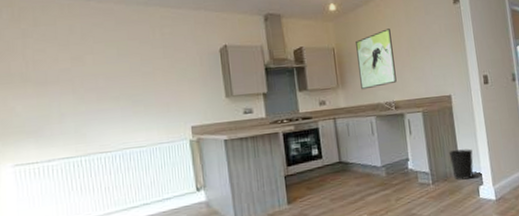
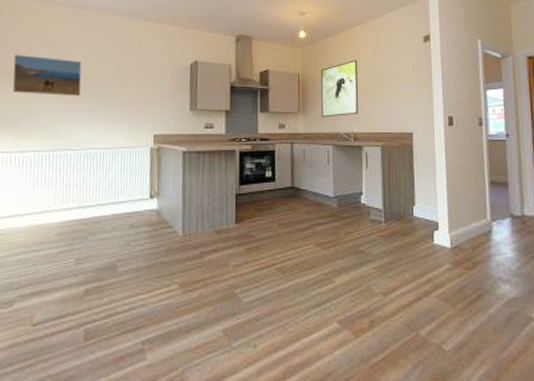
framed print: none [22,57,105,99] -> present [12,54,82,97]
wastebasket: present [448,149,474,180] -> none [404,190,430,222]

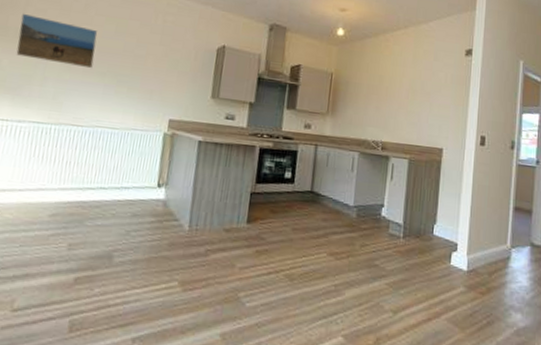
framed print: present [321,60,358,118] -> none [351,65,394,123]

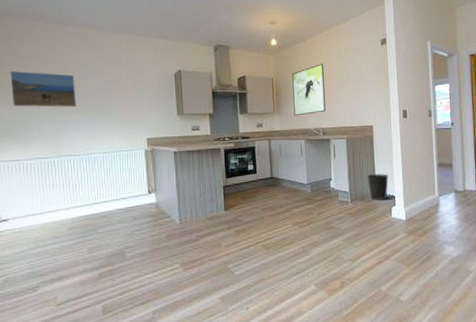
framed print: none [351,65,394,123] -> present [292,64,326,116]
wastebasket: none [427,207,453,242] -> present [367,174,389,201]

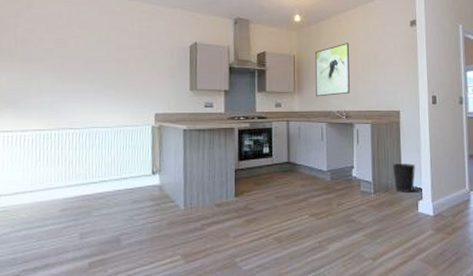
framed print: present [10,70,76,108] -> none [12,34,82,77]

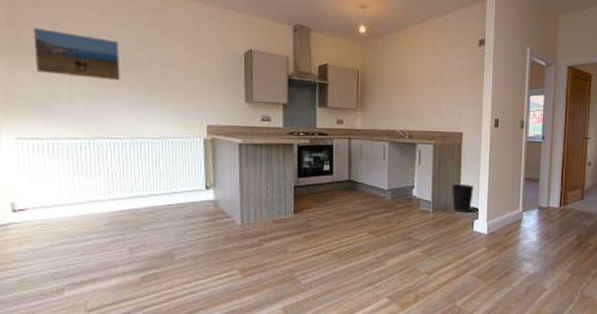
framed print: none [12,34,82,77] -> present [33,27,120,81]
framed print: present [315,43,350,97] -> none [379,59,415,115]

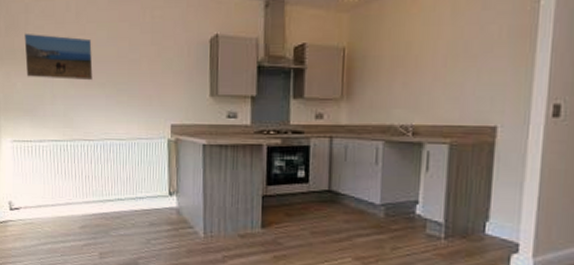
wastebasket: present [451,184,474,212] -> none [476,201,512,242]

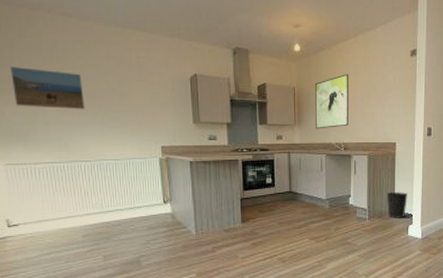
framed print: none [371,26,425,106] -> present [315,74,348,129]
wastebasket: none [476,201,512,242] -> present [386,192,407,218]

